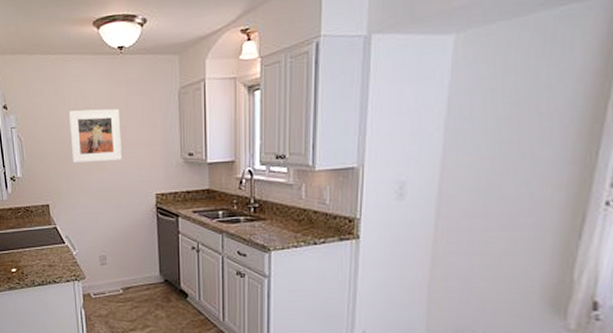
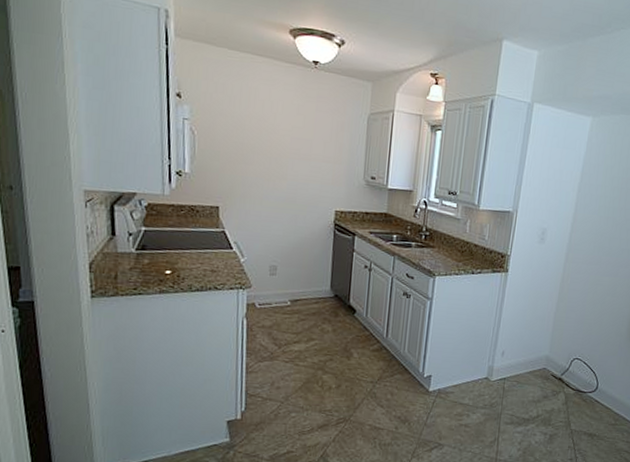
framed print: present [68,109,122,163] -> none [251,114,307,173]

